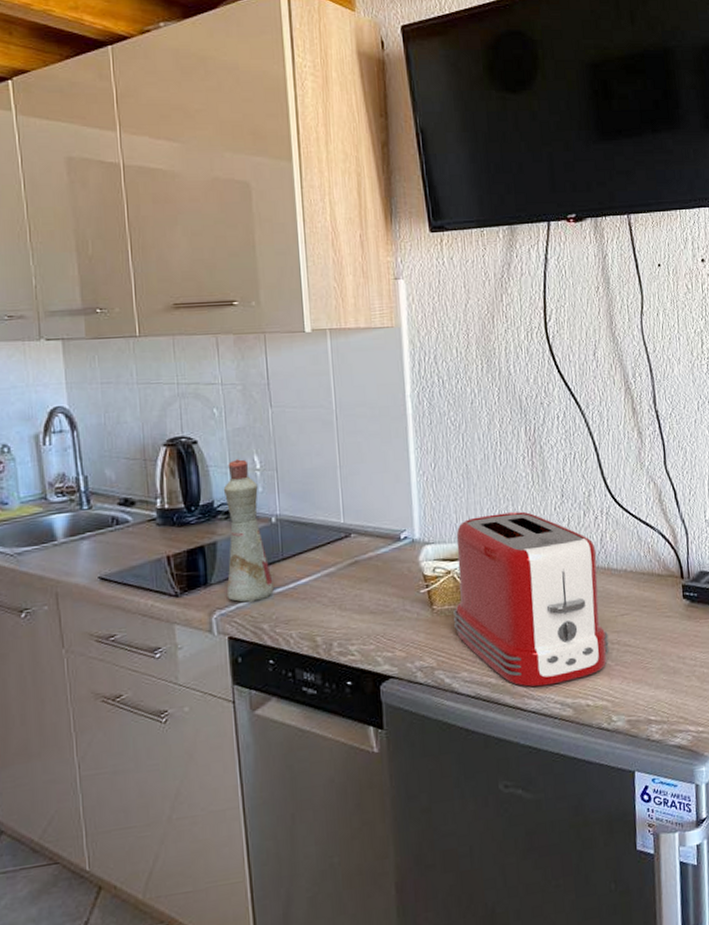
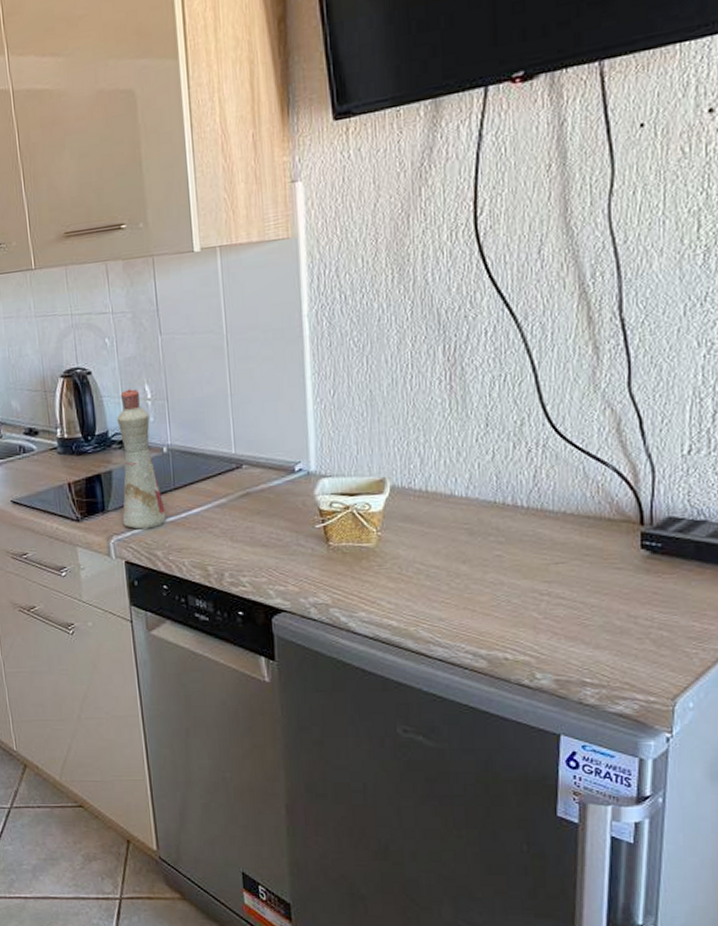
toaster: present [453,511,609,687] -> none [352,443,538,634]

